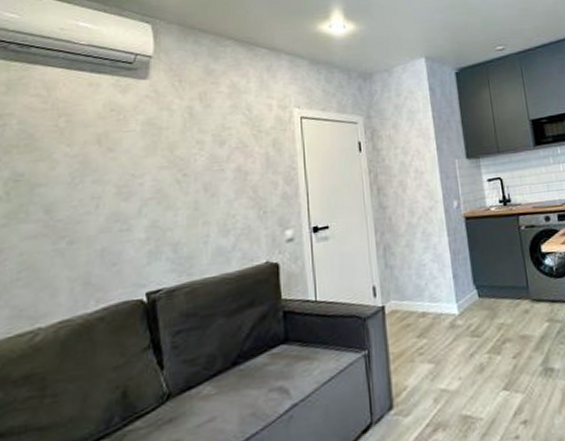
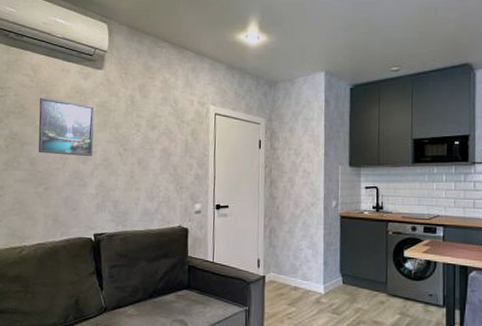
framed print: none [56,121,140,196] -> present [38,97,94,157]

